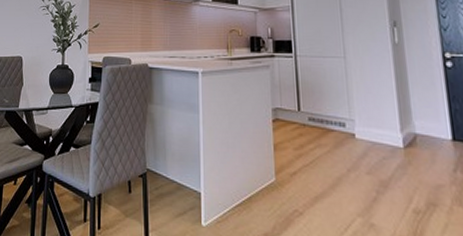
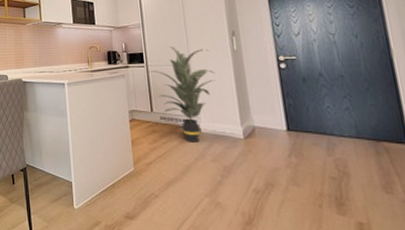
indoor plant: none [298,35,373,150] -> present [149,47,215,142]

